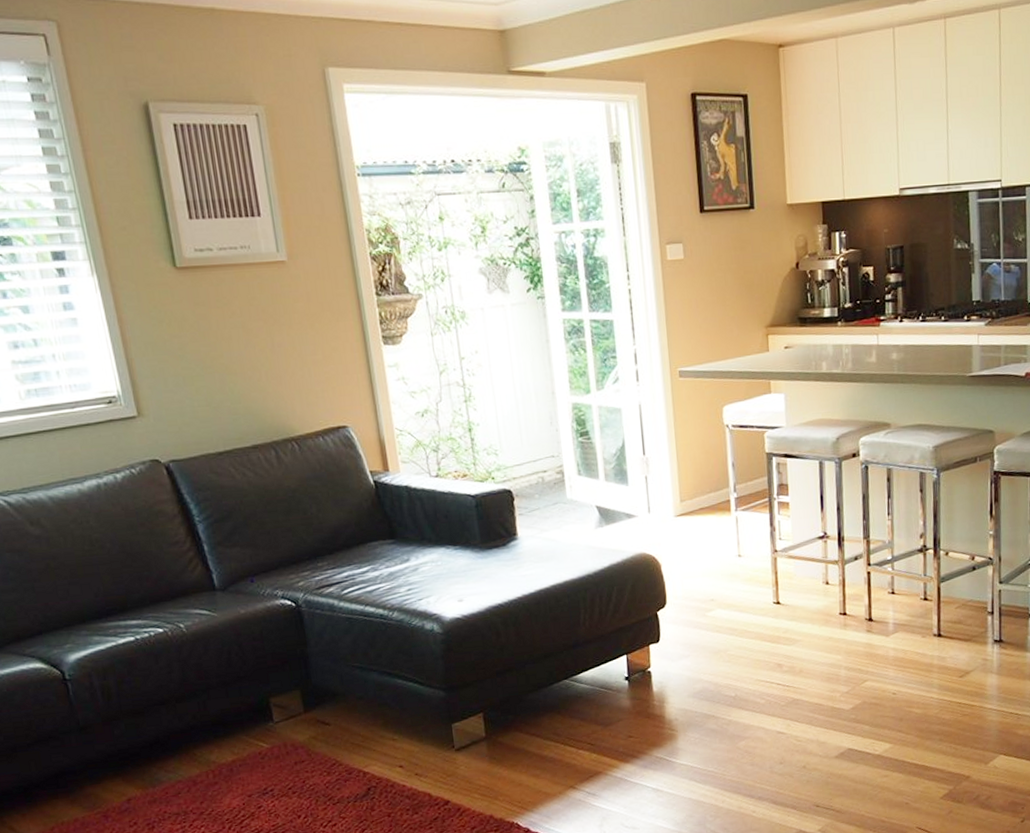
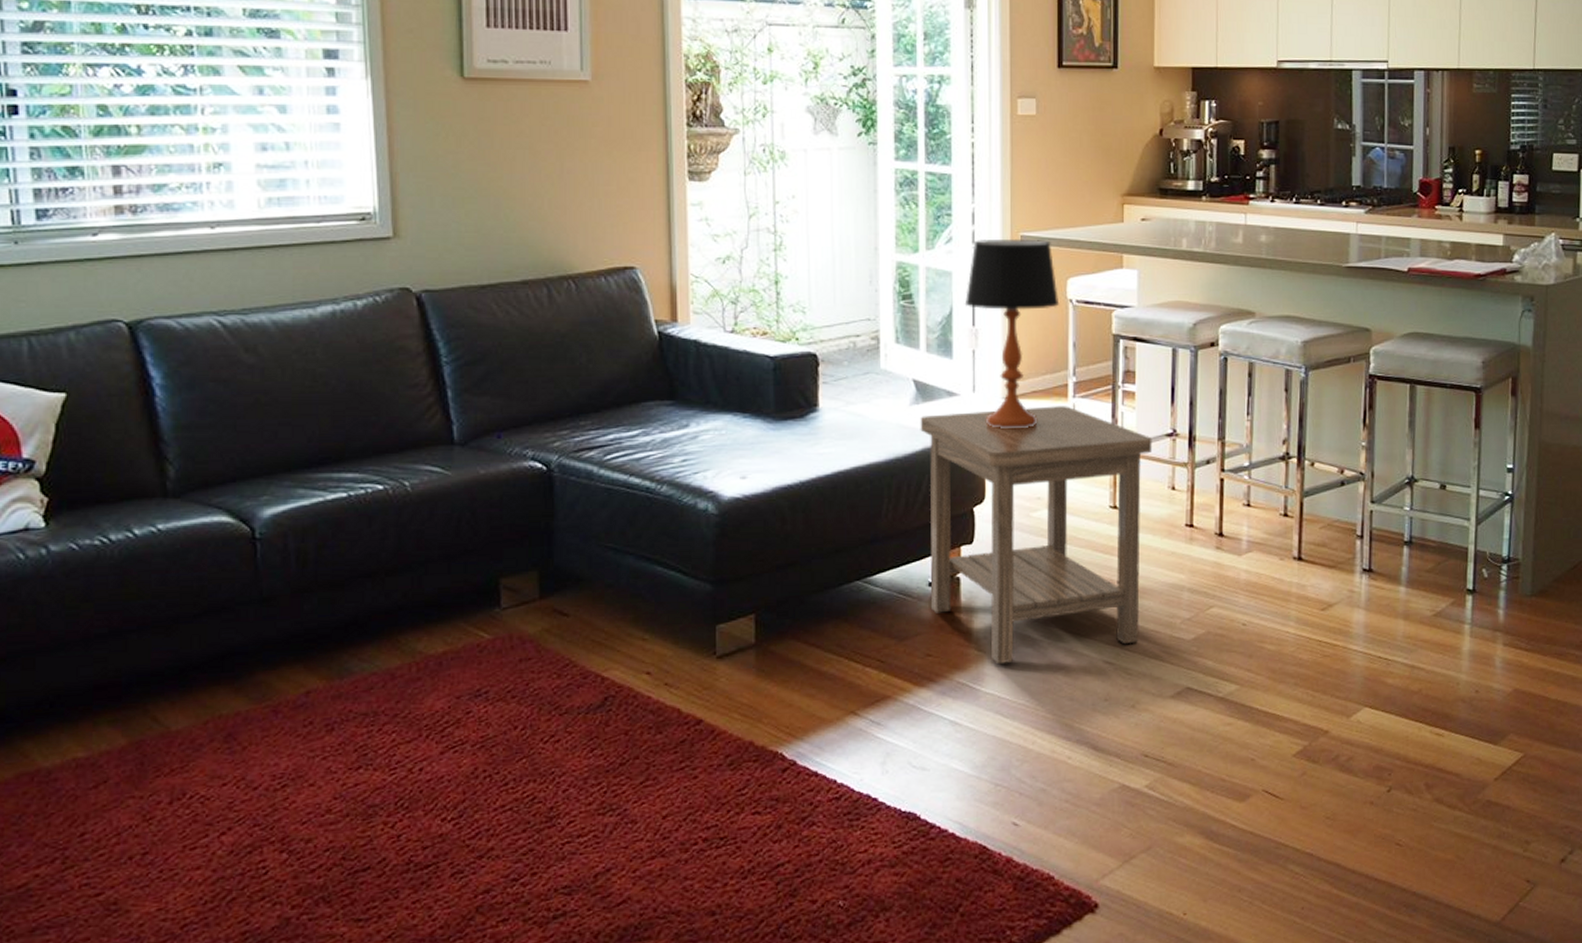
side table: none [605,519,807,741] -> present [920,406,1153,665]
table lamp: none [634,373,718,543] -> present [964,240,1060,430]

